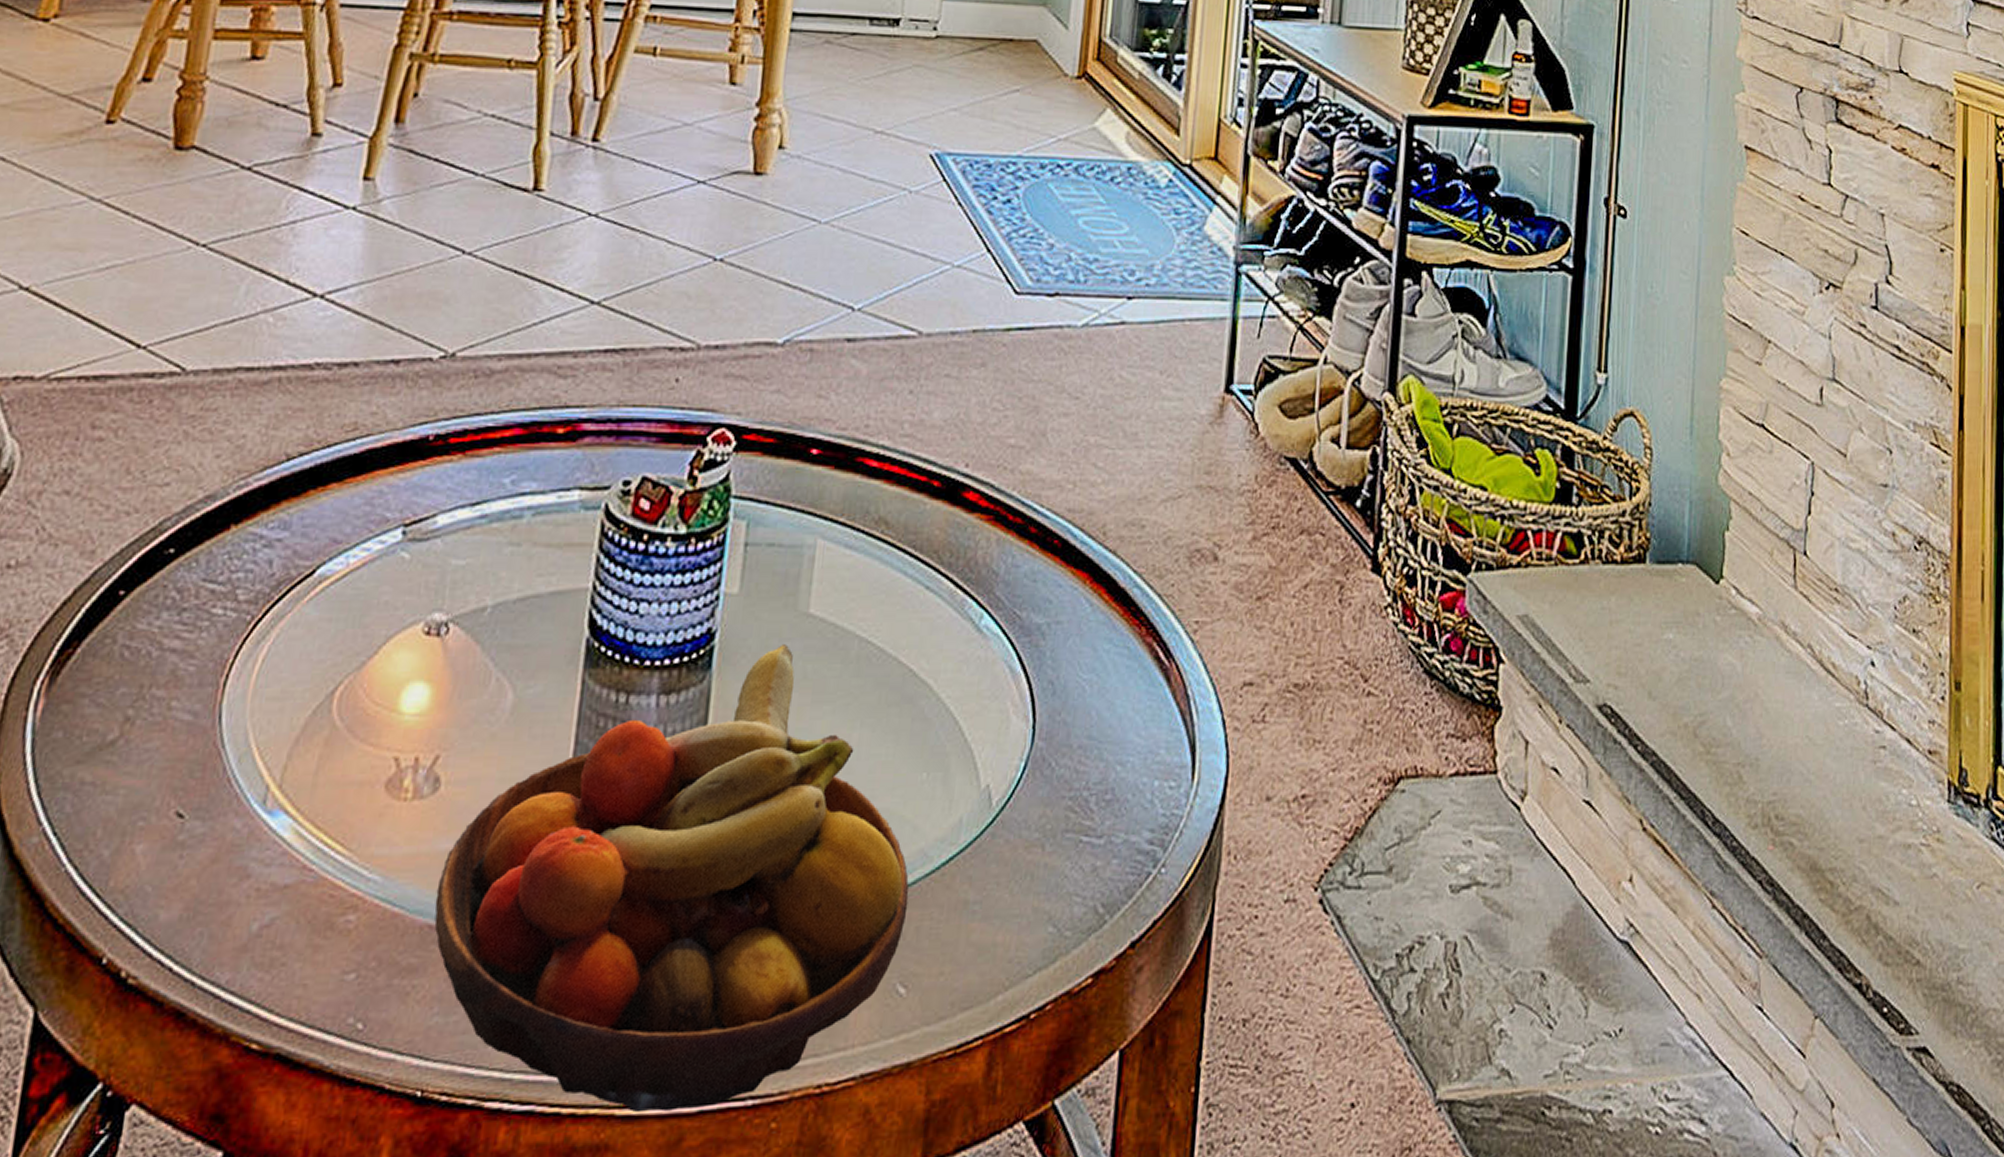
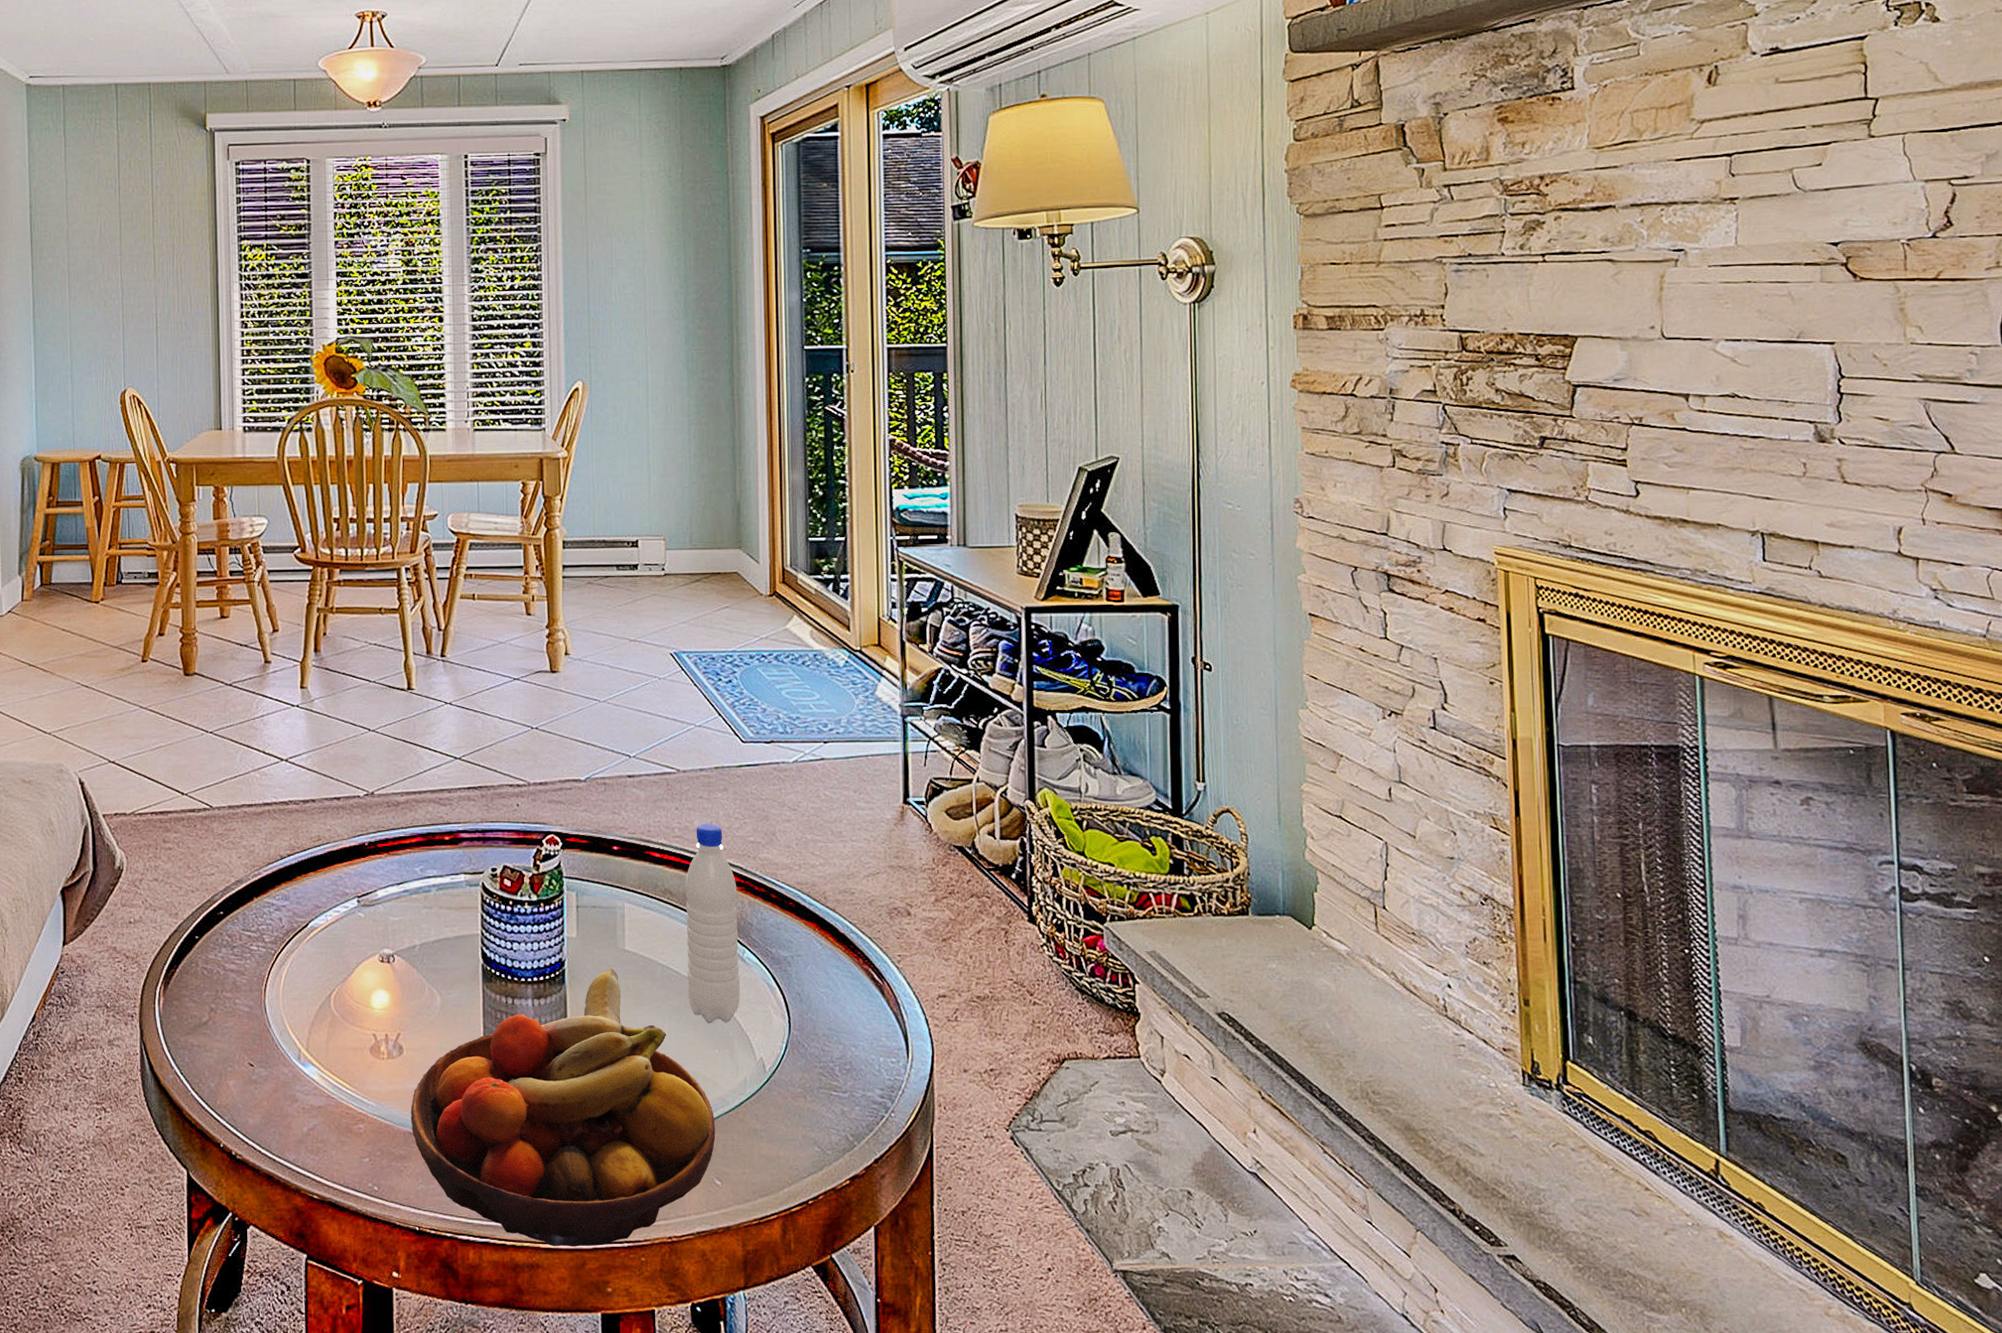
water bottle: none [892,415,983,732] -> present [685,823,741,1024]

